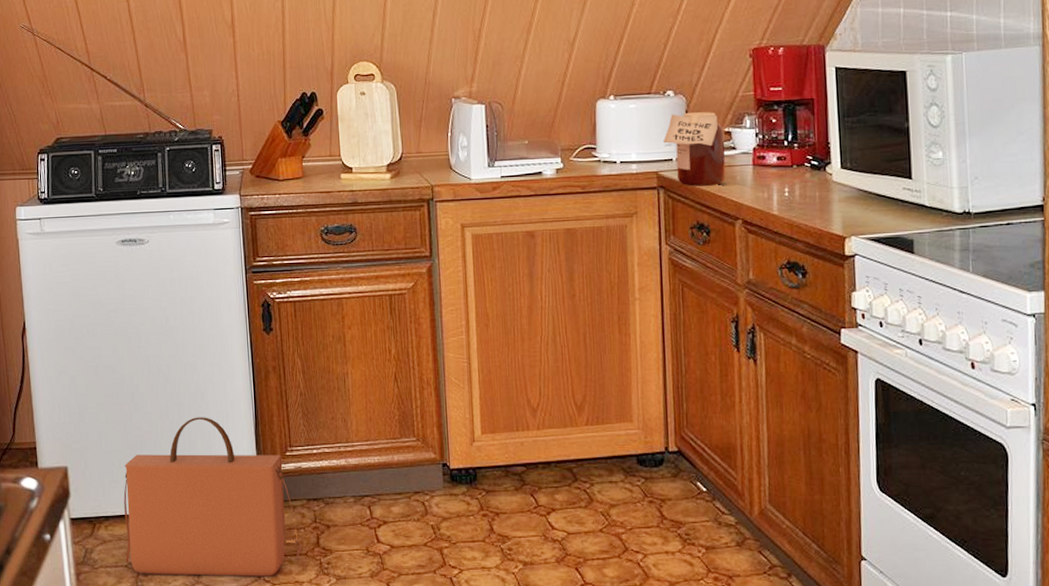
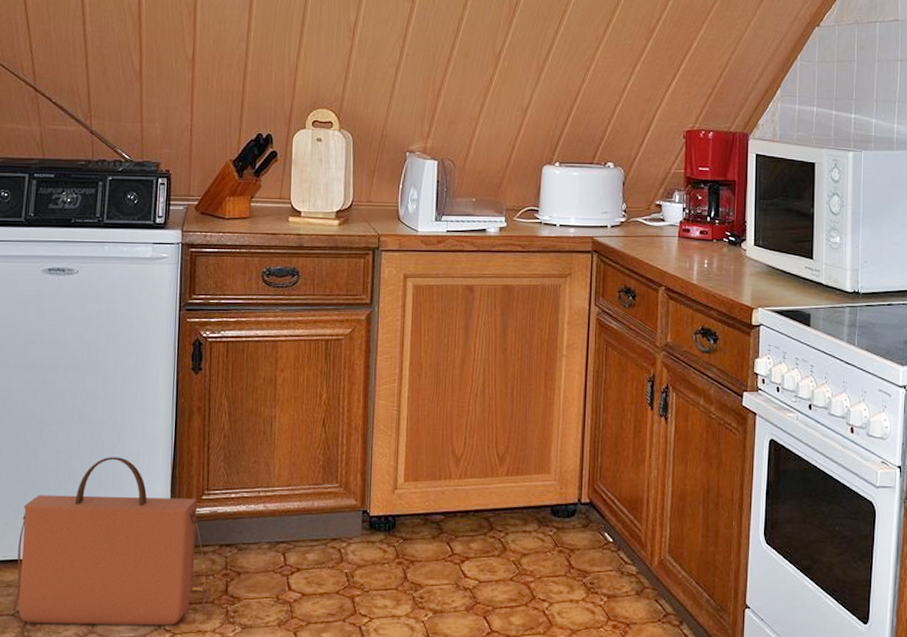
jar: present [662,112,726,187] -> none [600,184,656,254]

